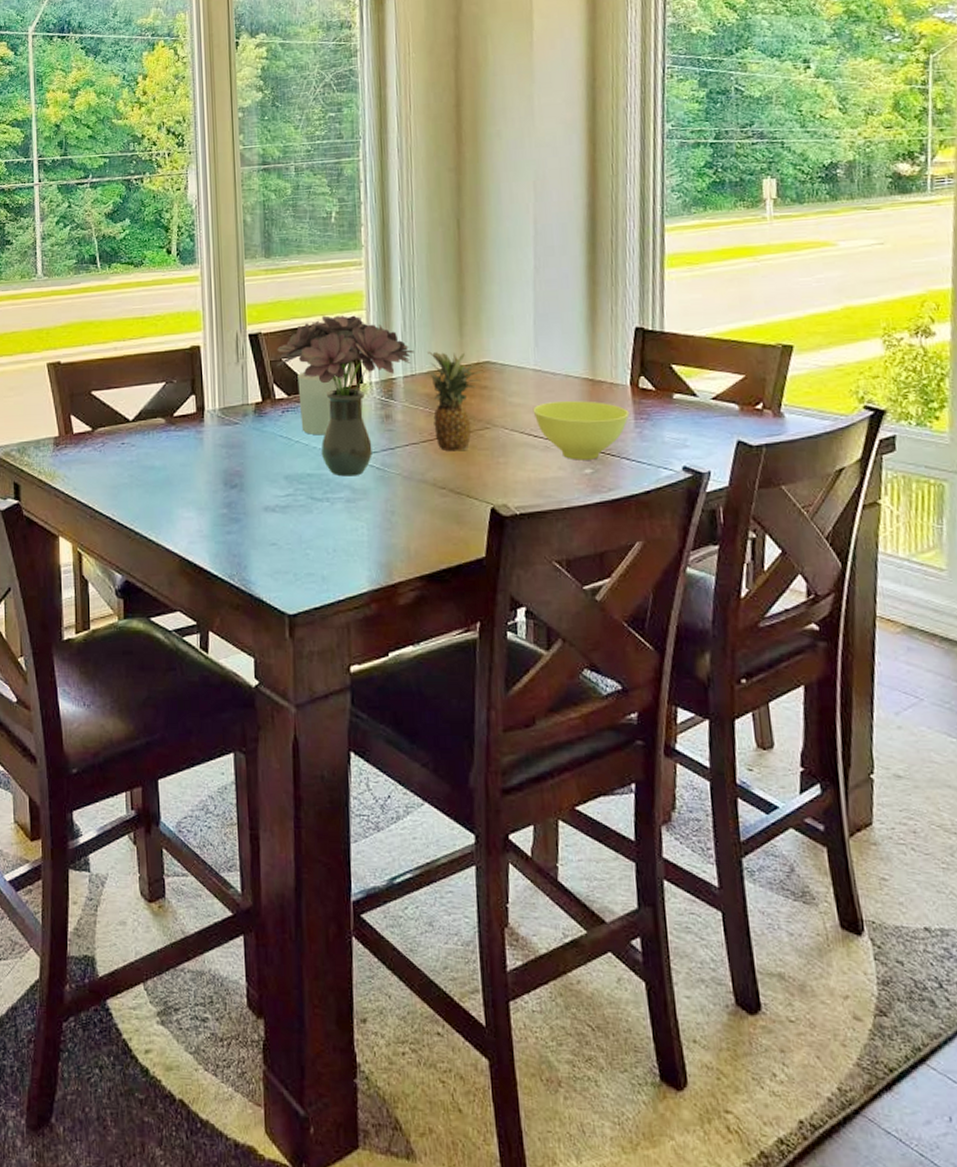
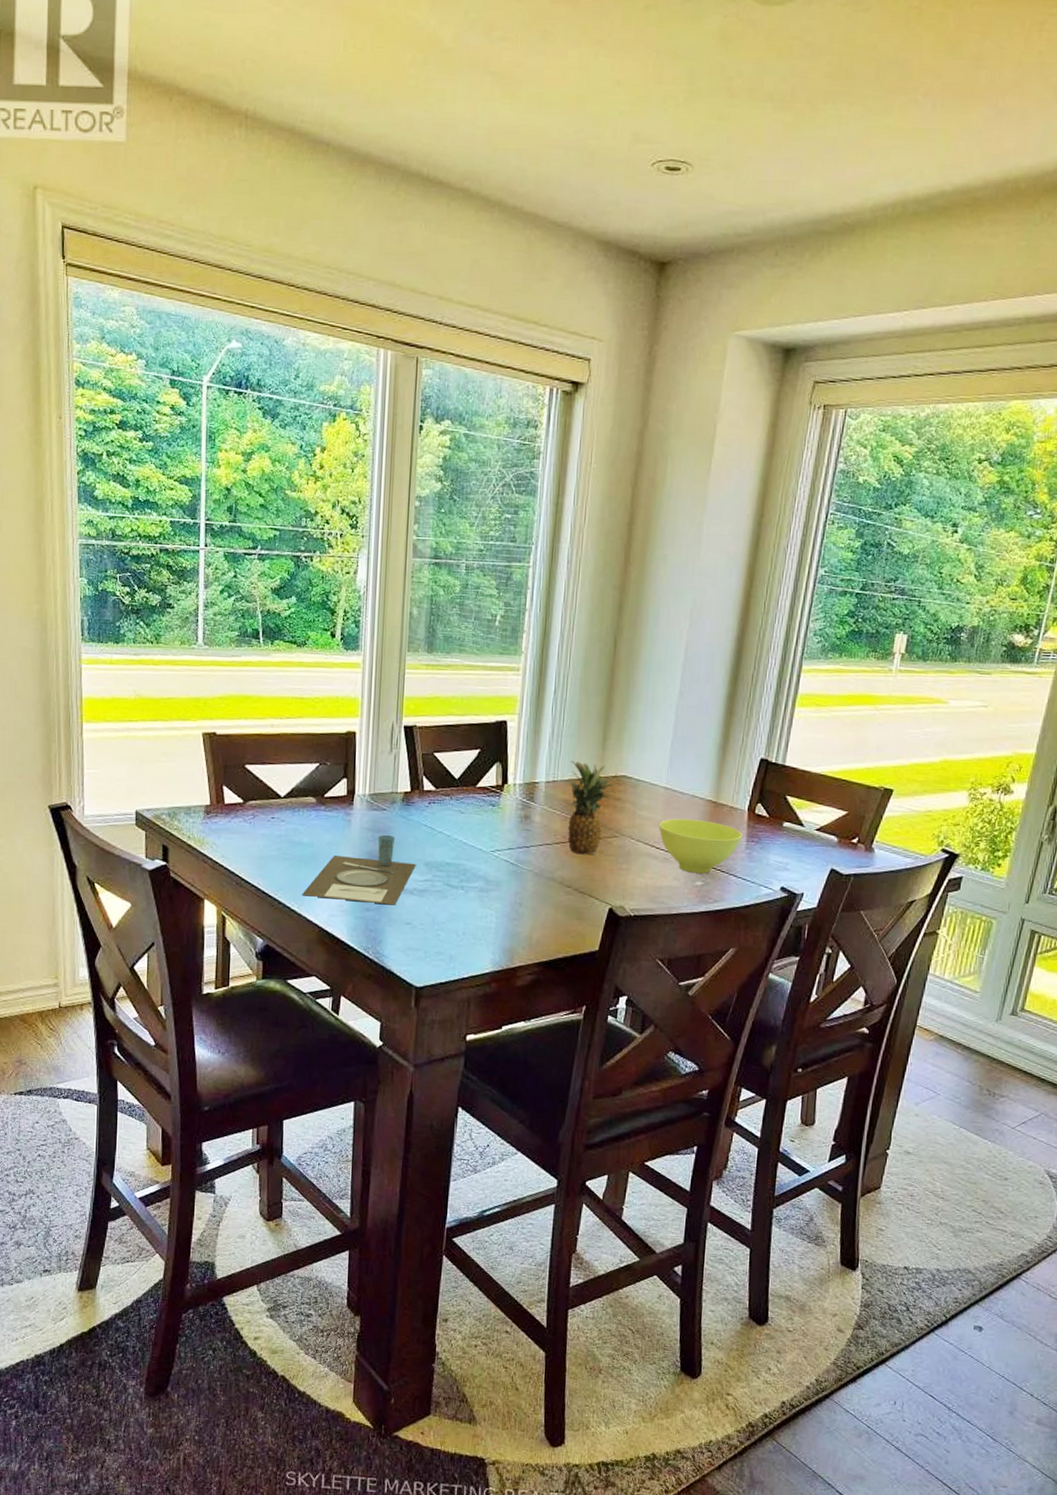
place setting: none [159,449,276,526] -> present [302,834,416,905]
flower arrangement: present [277,314,415,477] -> none [428,716,559,869]
candle holder: present [297,373,344,436] -> none [445,768,491,829]

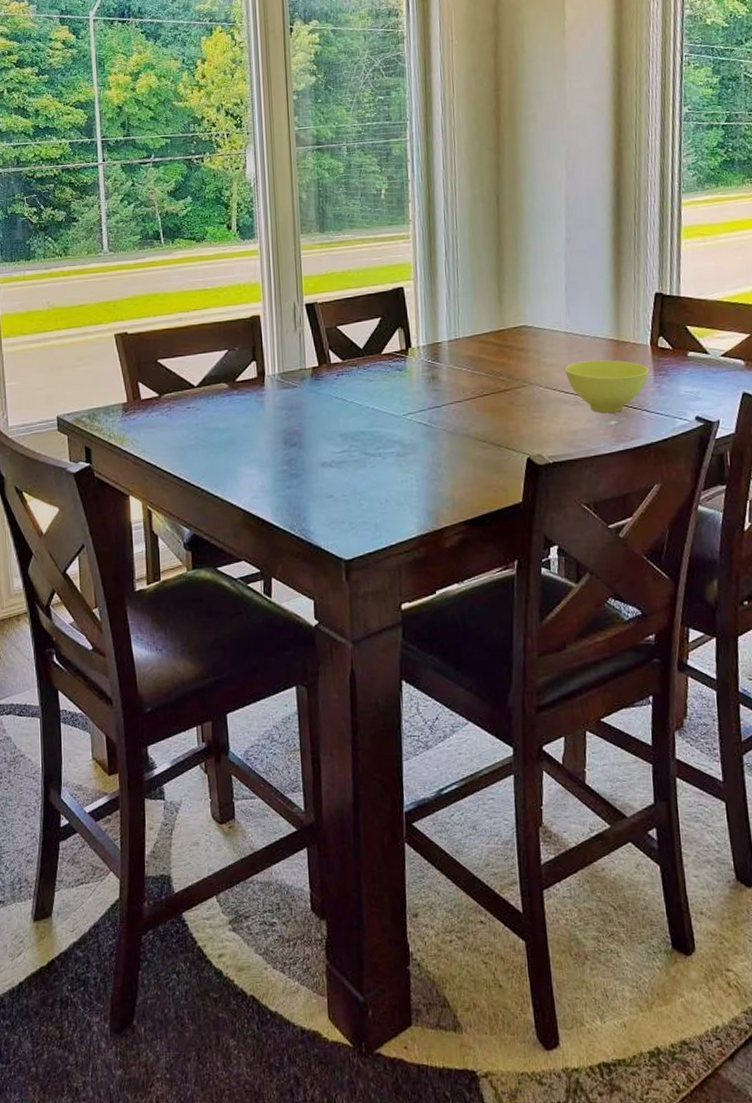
place setting: present [302,834,416,905] -> none [224,411,332,481]
fruit: present [567,760,619,855] -> none [470,317,520,408]

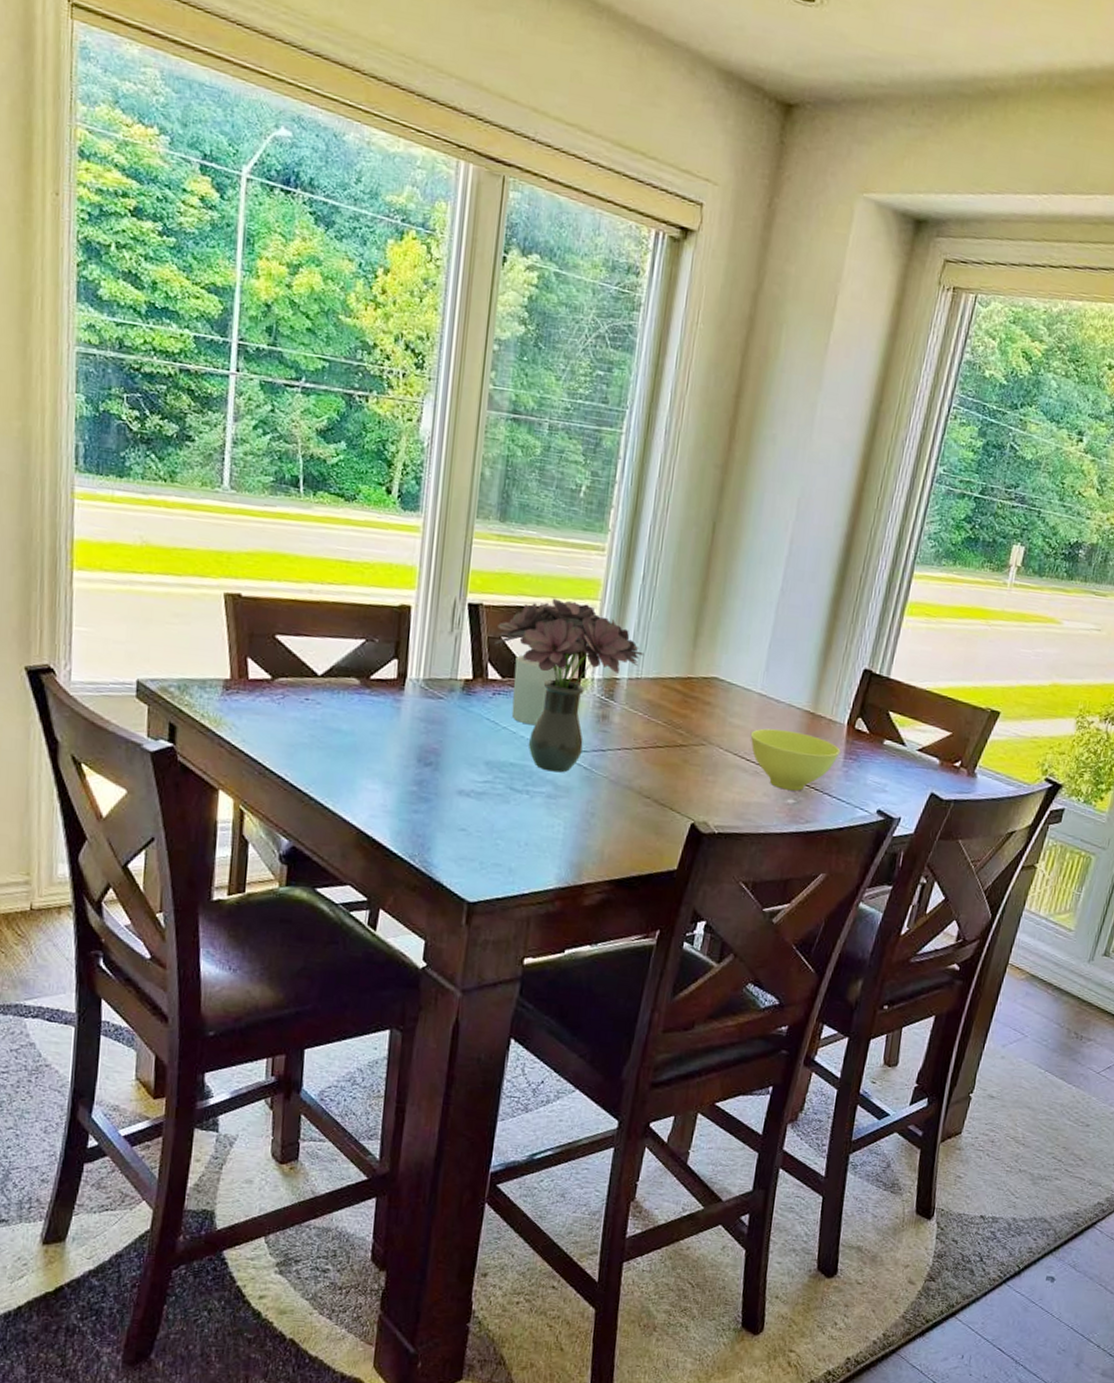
flower arrangement: none [332,284,459,433] -> present [494,598,645,773]
candle holder: none [351,339,394,396] -> present [511,655,566,726]

